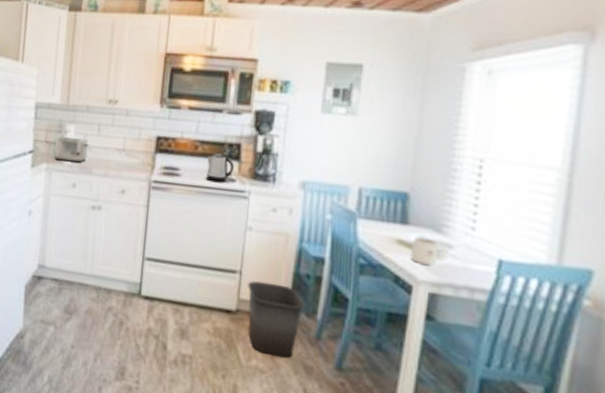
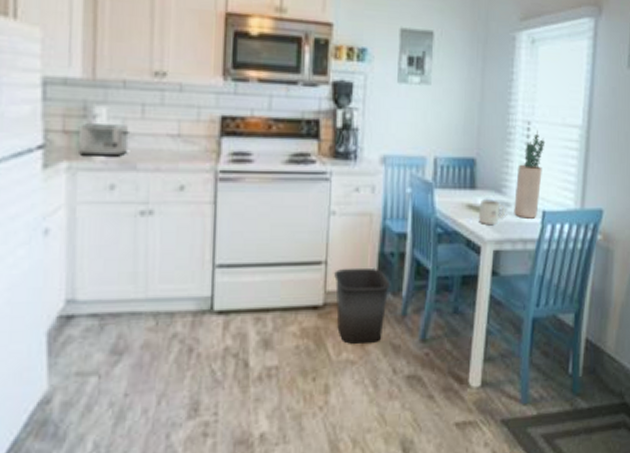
kettle: present [206,153,235,184] -> none [283,133,314,166]
vase: none [458,169,505,267] -> present [514,130,546,219]

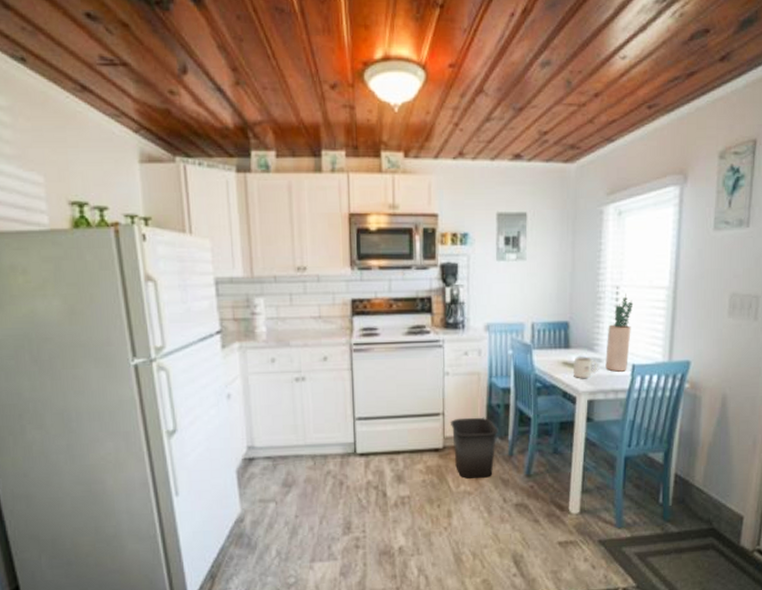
toaster: present [78,123,131,157] -> none [244,311,283,337]

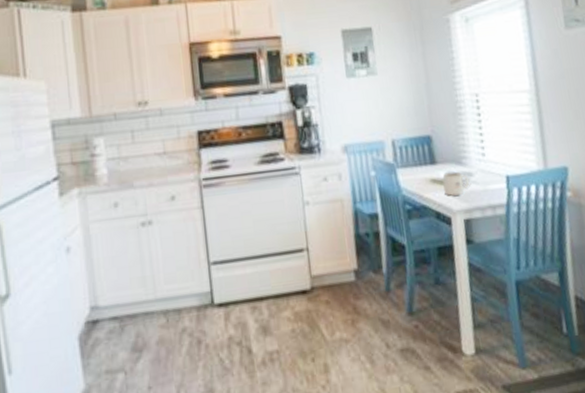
waste bin: present [451,418,499,479] -> none [316,250,371,324]
vase: present [605,294,634,372] -> none [473,101,502,186]

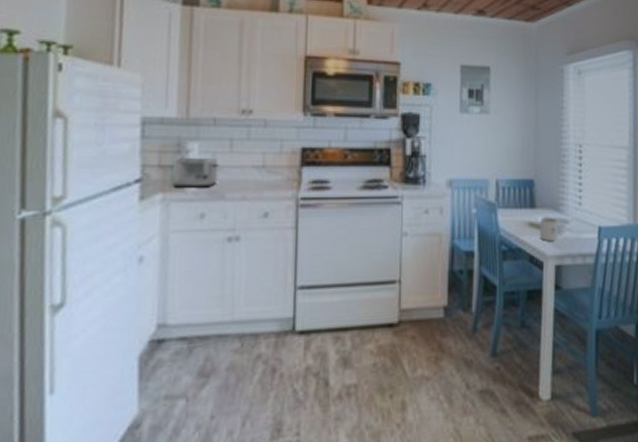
toaster: none [83,150,125,182] -> present [172,158,220,188]

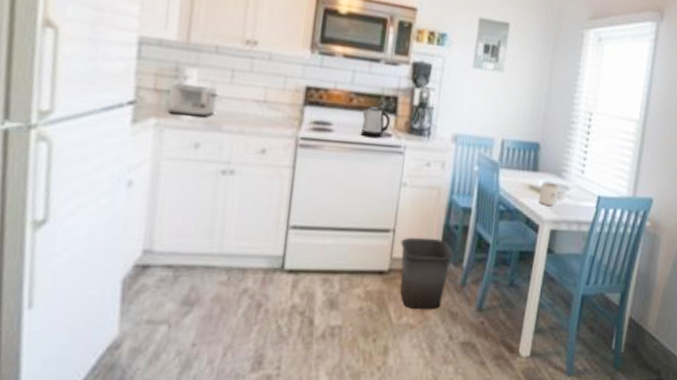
kettle: none [358,161,386,191] -> present [361,107,391,139]
waste bin: none [408,286,461,360] -> present [400,238,453,309]

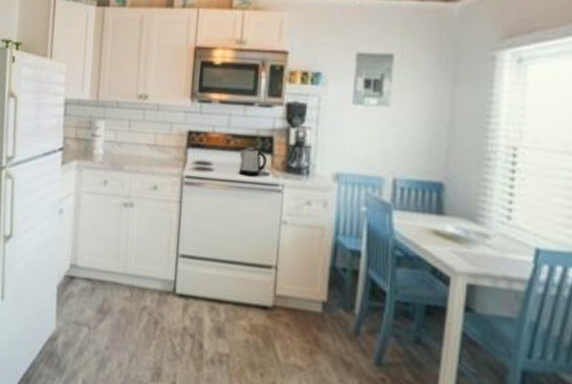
toaster: present [167,83,219,117] -> none [84,133,120,160]
waste bin: present [400,238,453,309] -> none [284,276,343,355]
mug: present [538,182,564,207] -> none [446,227,482,257]

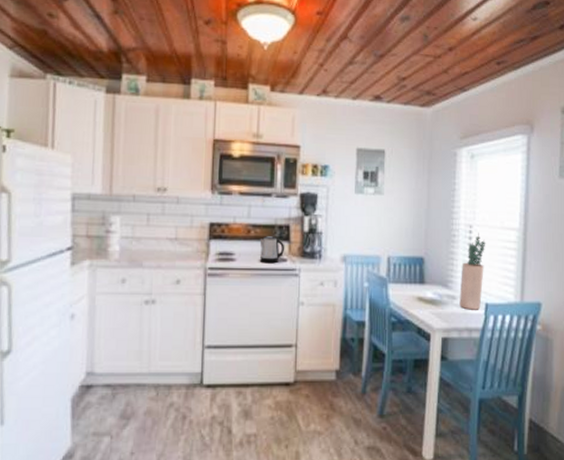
vase: none [495,157,539,256] -> present [459,233,486,310]

